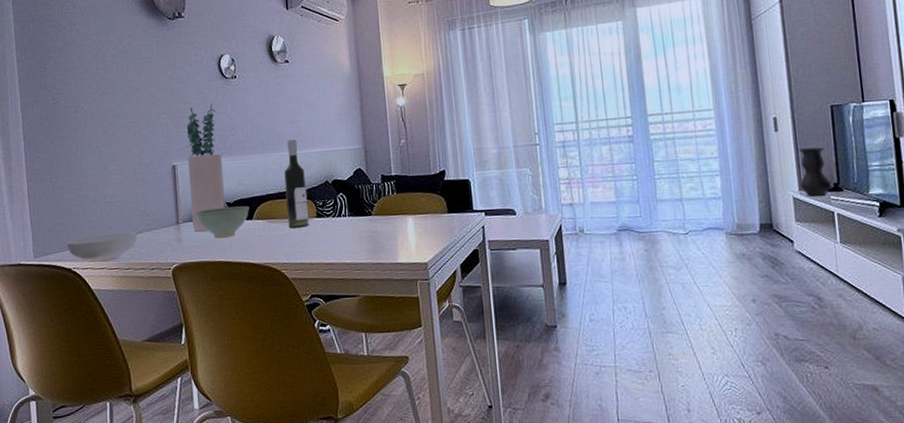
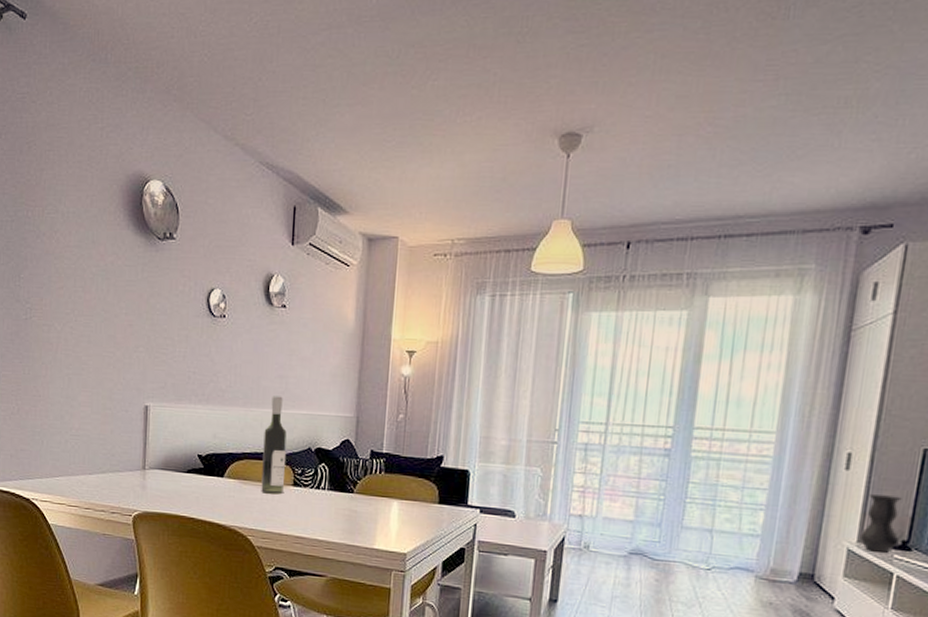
bowl: present [65,231,138,264] -> none [26,467,102,498]
vase: present [186,103,225,233] -> none [159,342,199,483]
bowl: present [196,206,250,238] -> none [164,458,223,492]

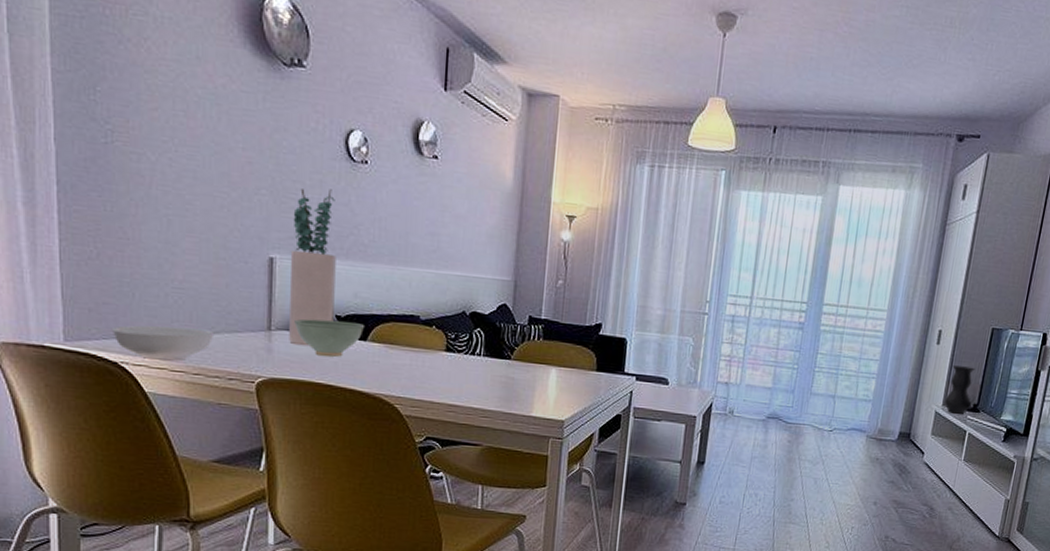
bowl: none [26,467,102,498] -> present [111,325,215,362]
vase: none [159,342,199,483] -> present [289,189,336,347]
bowl: none [164,458,223,492] -> present [294,319,366,357]
bottle: present [261,396,287,495] -> none [410,254,439,361]

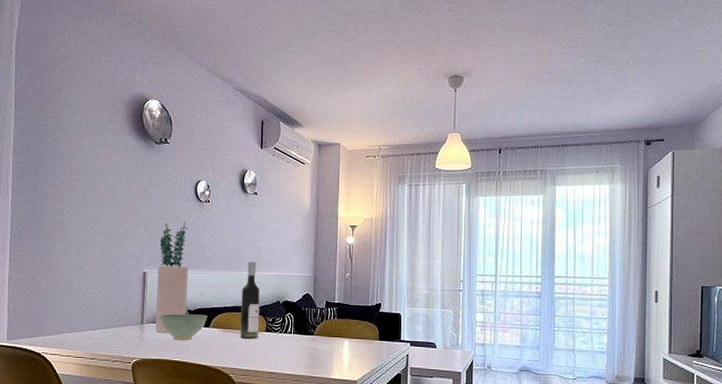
bowl: present [111,325,215,362] -> none [37,325,105,351]
bottle: none [410,254,439,361] -> present [240,261,260,339]
vase: present [944,365,975,414] -> none [670,319,695,360]

